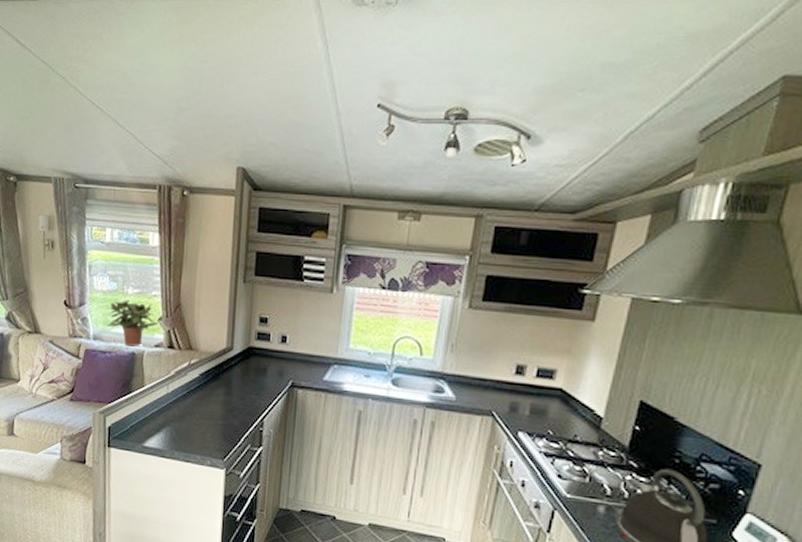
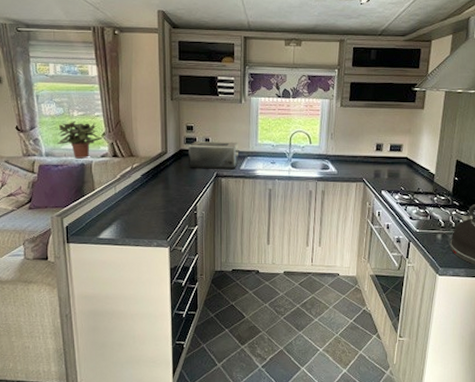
toaster: none [258,338,324,380] -> present [188,141,239,170]

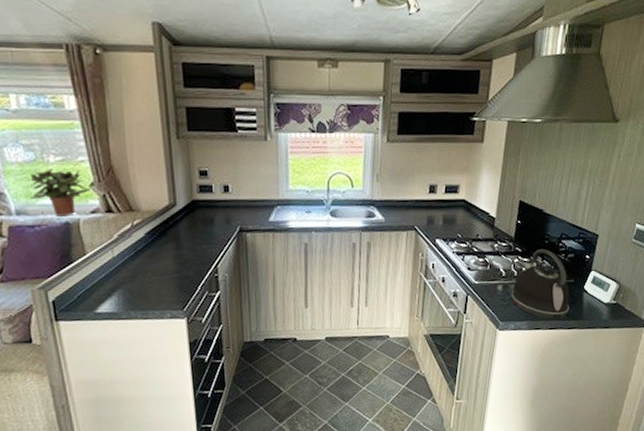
toaster: present [188,141,239,170] -> none [203,188,267,223]

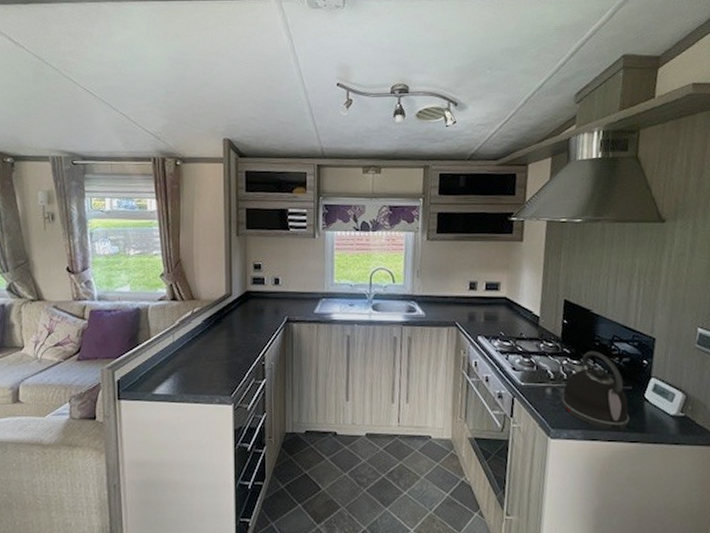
potted plant: present [29,168,91,217] -> none [111,260,161,303]

